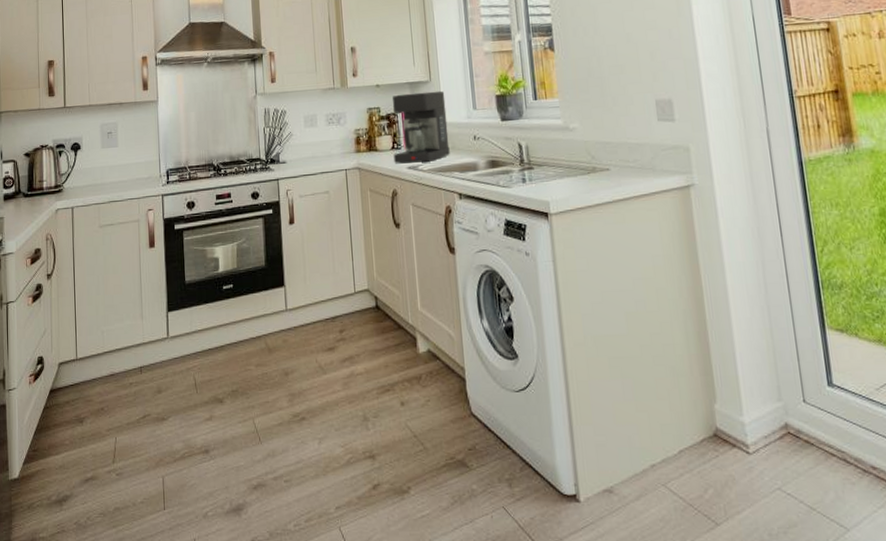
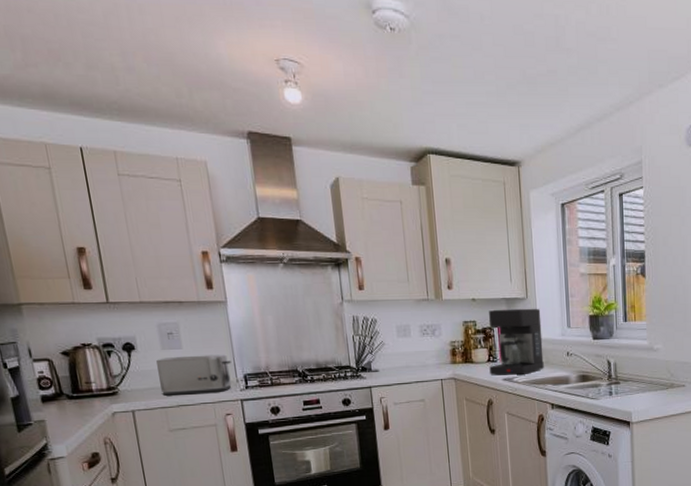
toaster: none [95,150,158,193] -> present [155,354,232,397]

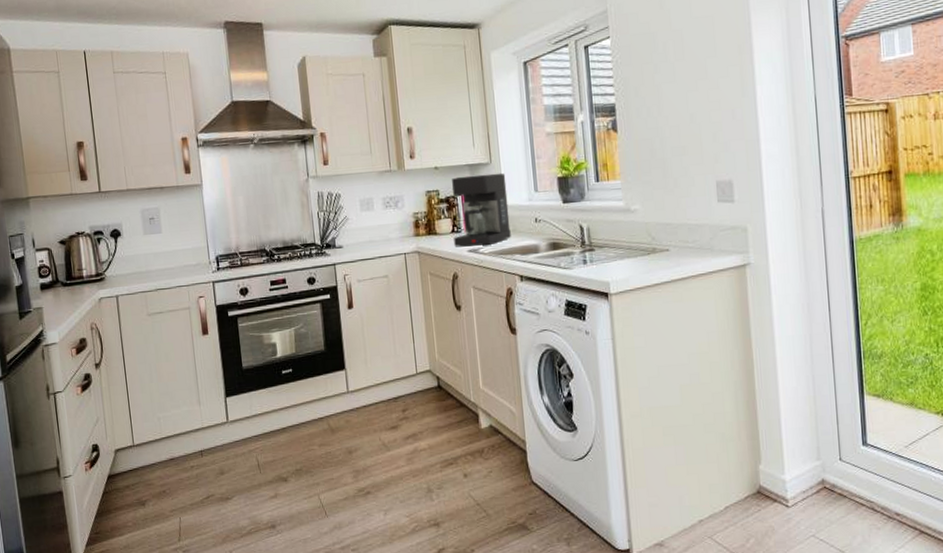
toaster: present [155,354,232,397] -> none [138,236,206,281]

